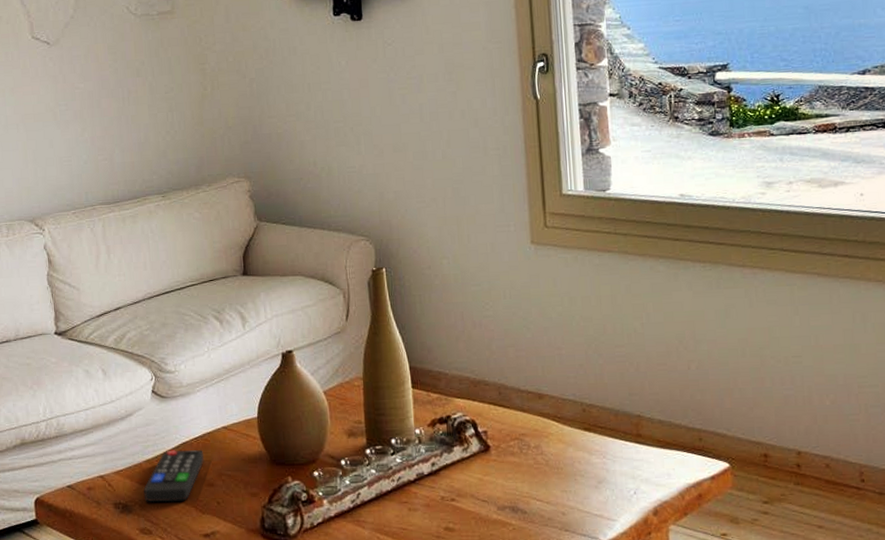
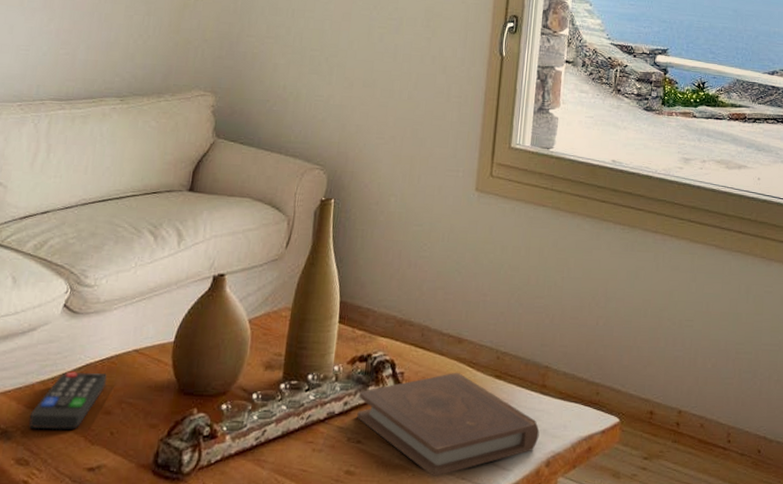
book: none [445,428,642,529] -> present [357,373,540,476]

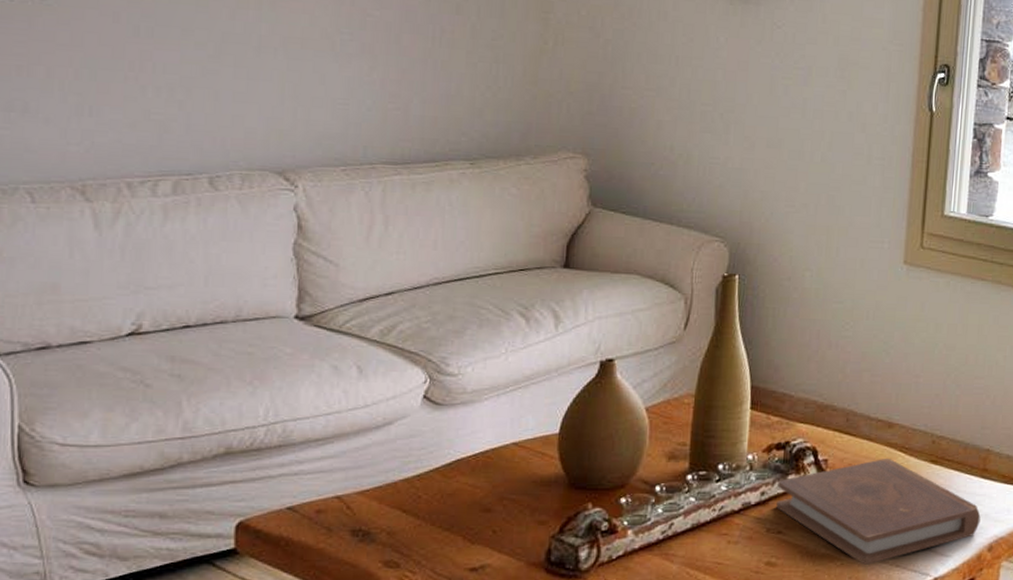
remote control: present [28,371,108,430] -> none [394,467,484,530]

